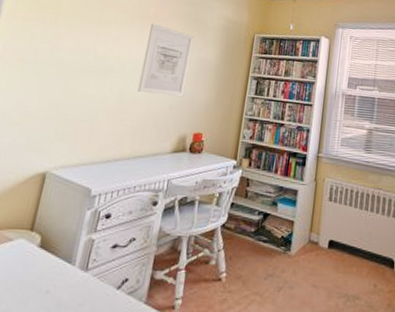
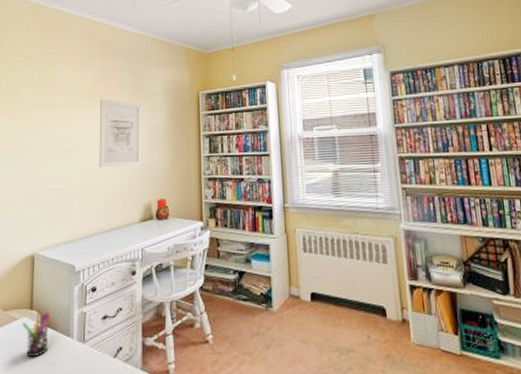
pen holder: none [16,232,53,283] -> present [22,310,51,358]

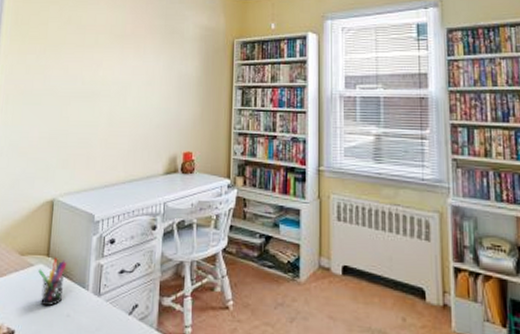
wall art: present [99,98,142,168] -> none [124,41,172,115]

